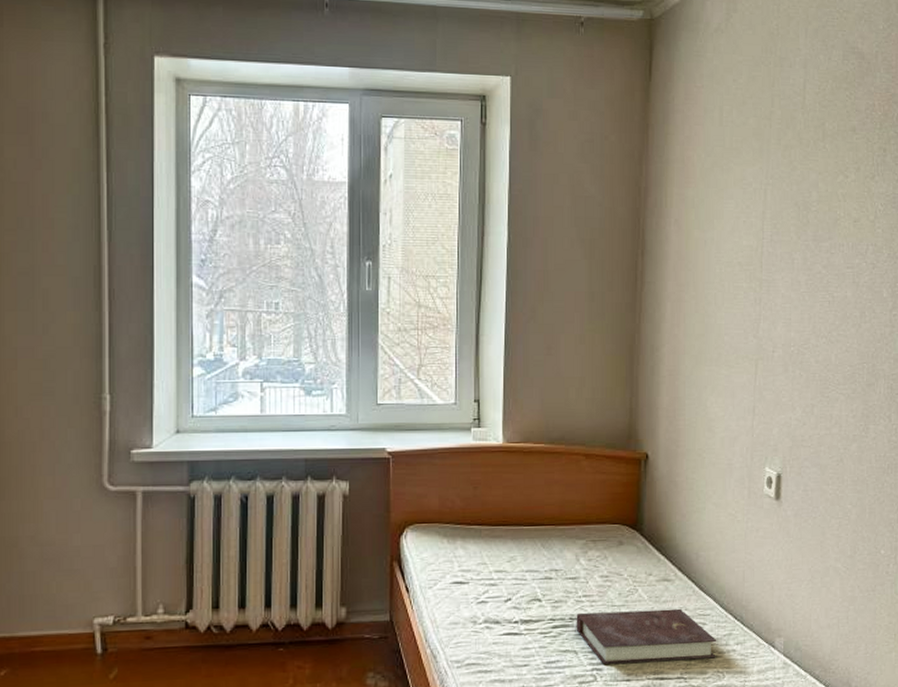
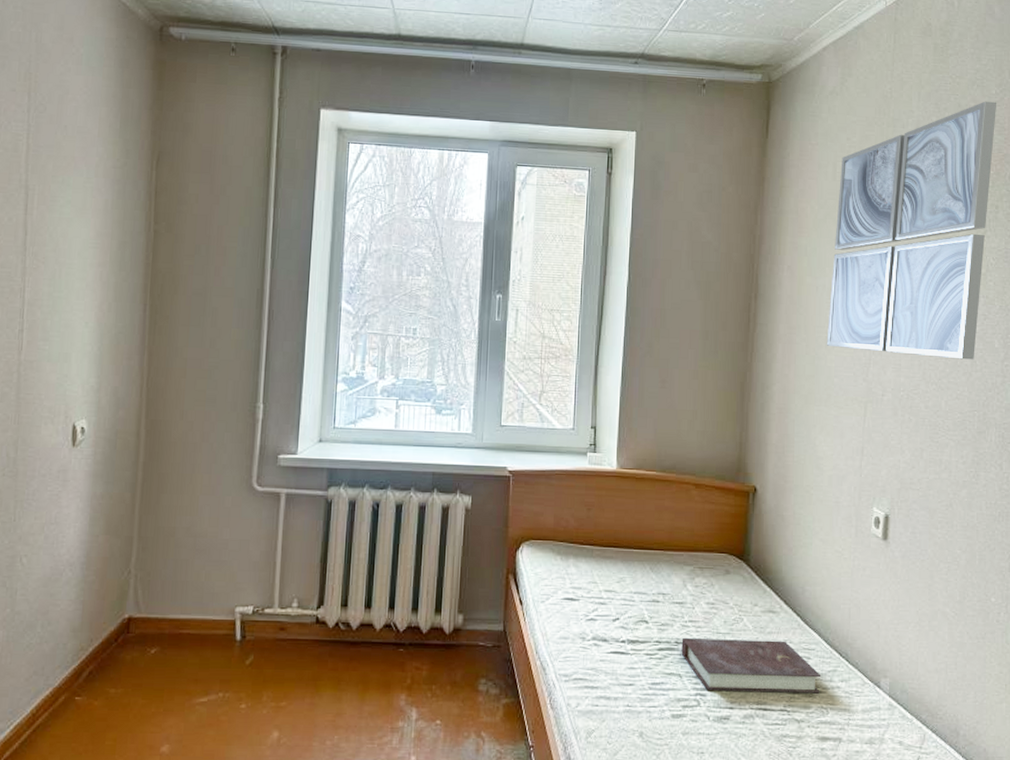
wall art: none [716,37,885,311] -> present [826,101,997,360]

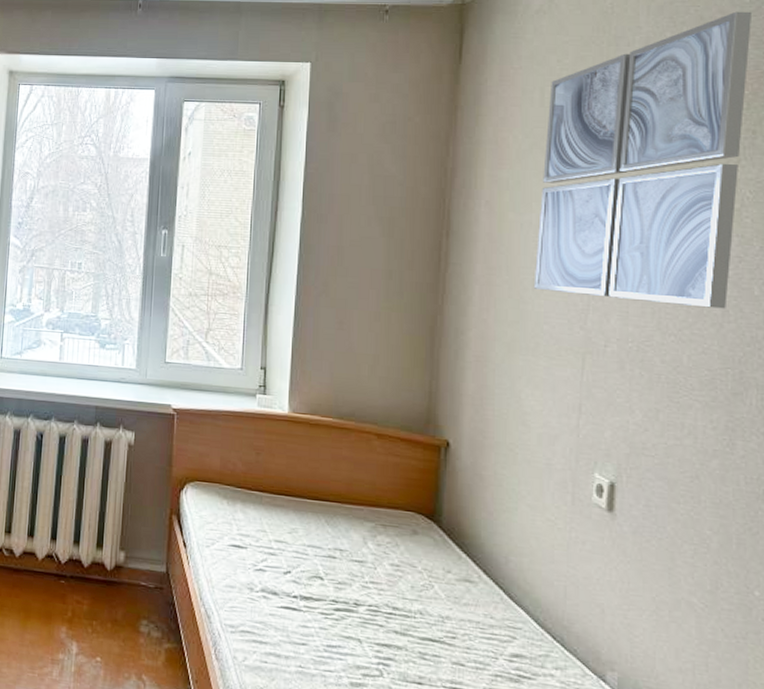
book: present [681,637,822,694] -> none [361,599,530,680]

